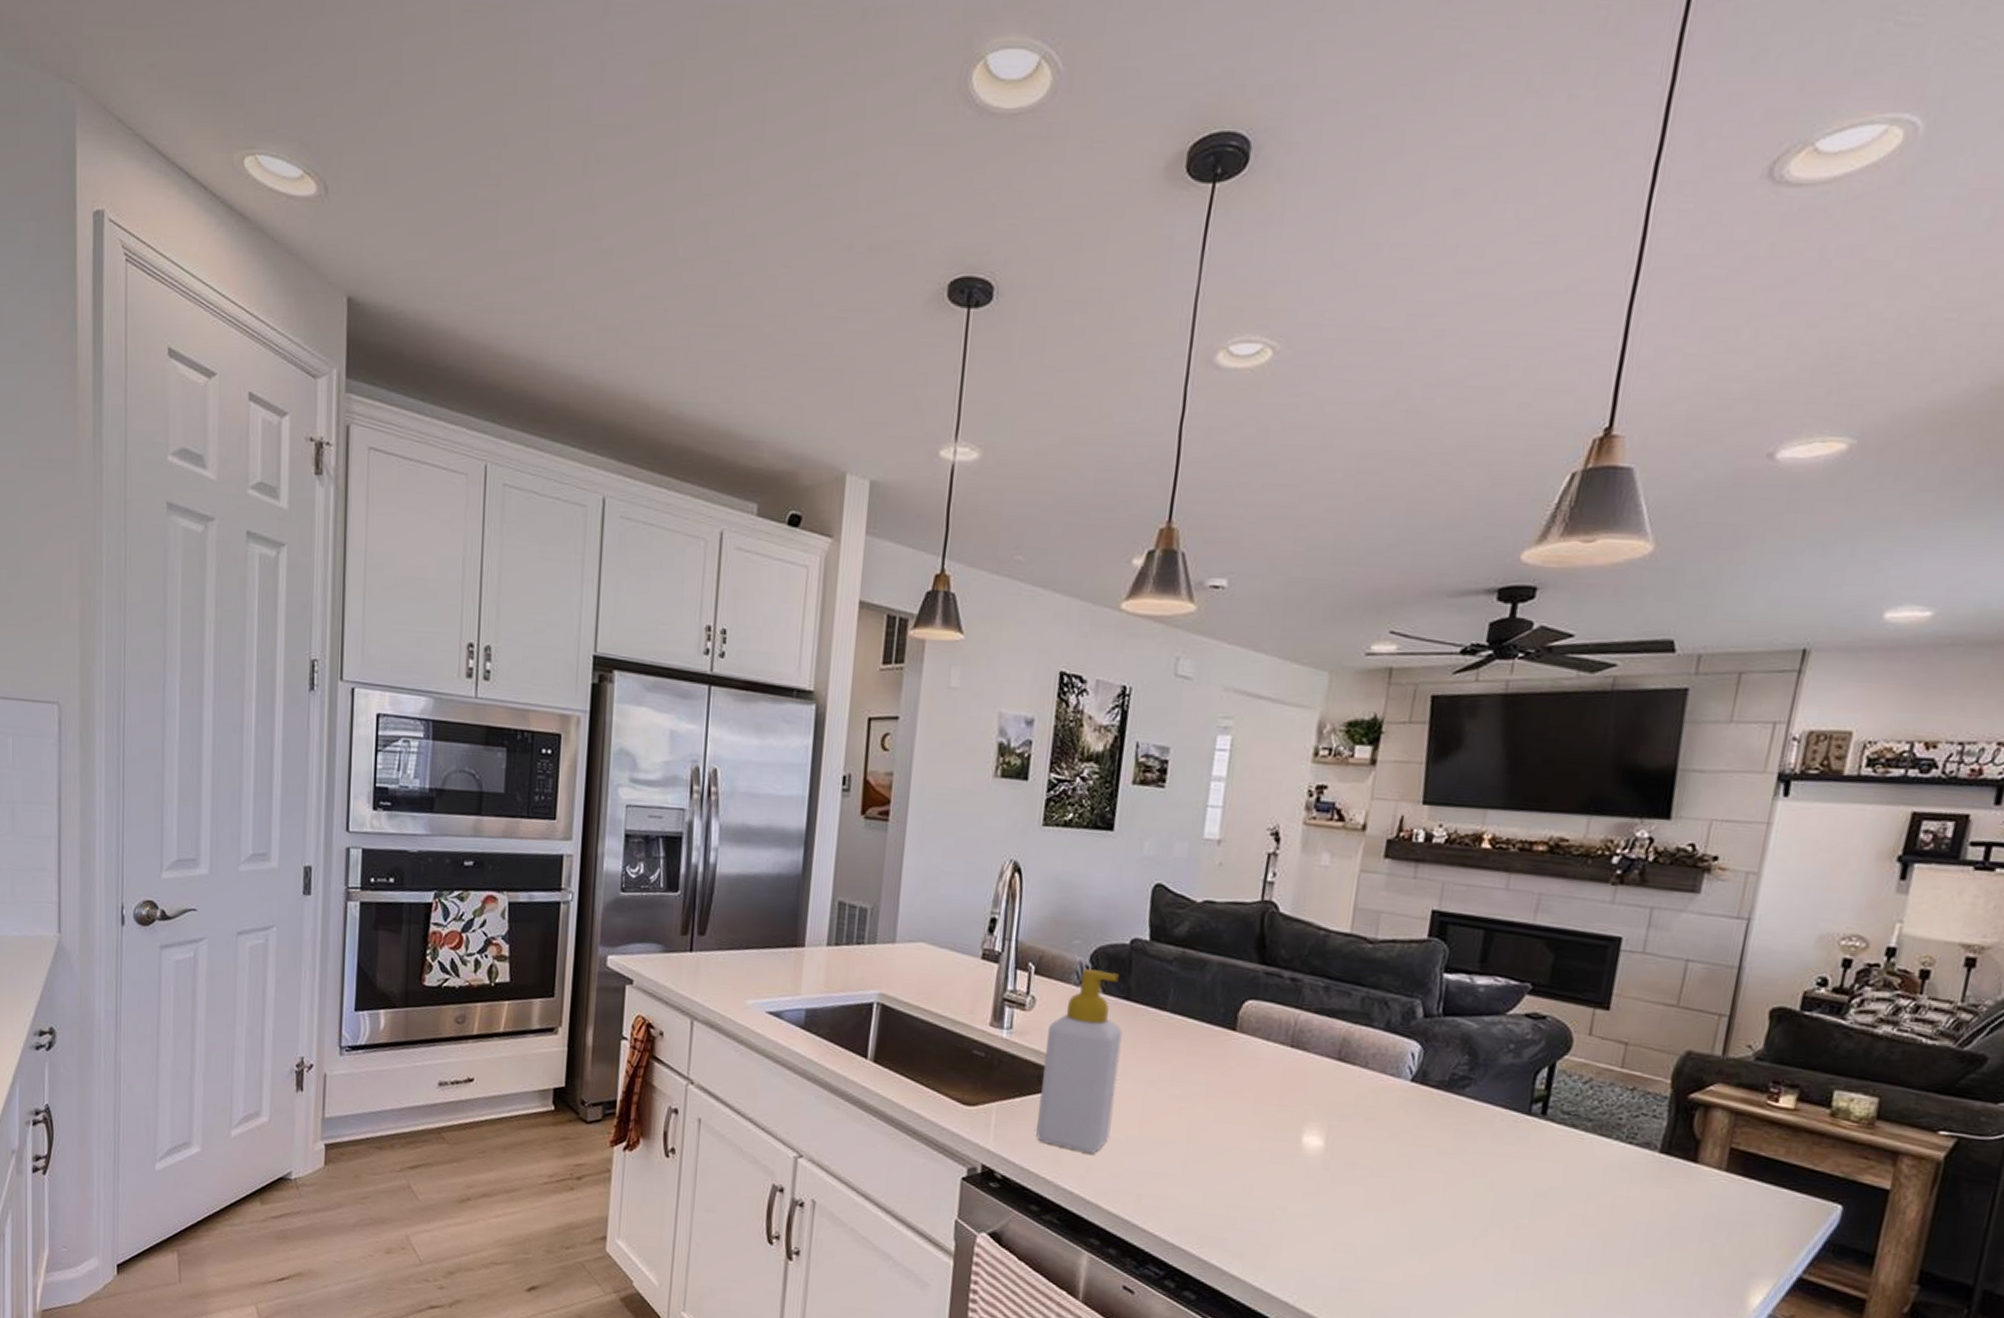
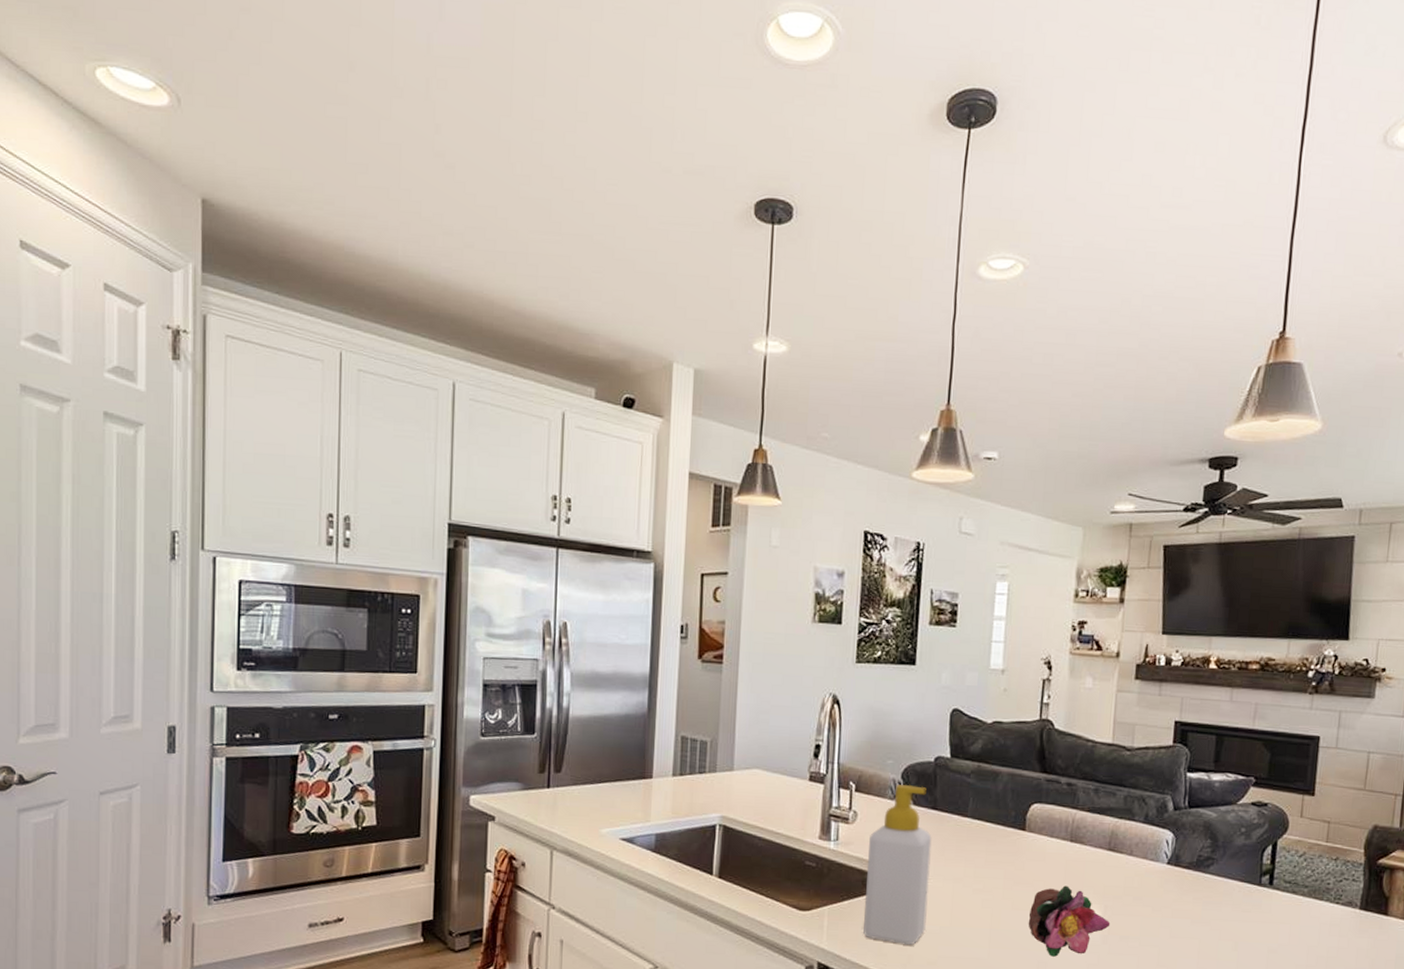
flower: none [1233,1098,1335,1180] -> present [1028,885,1111,957]

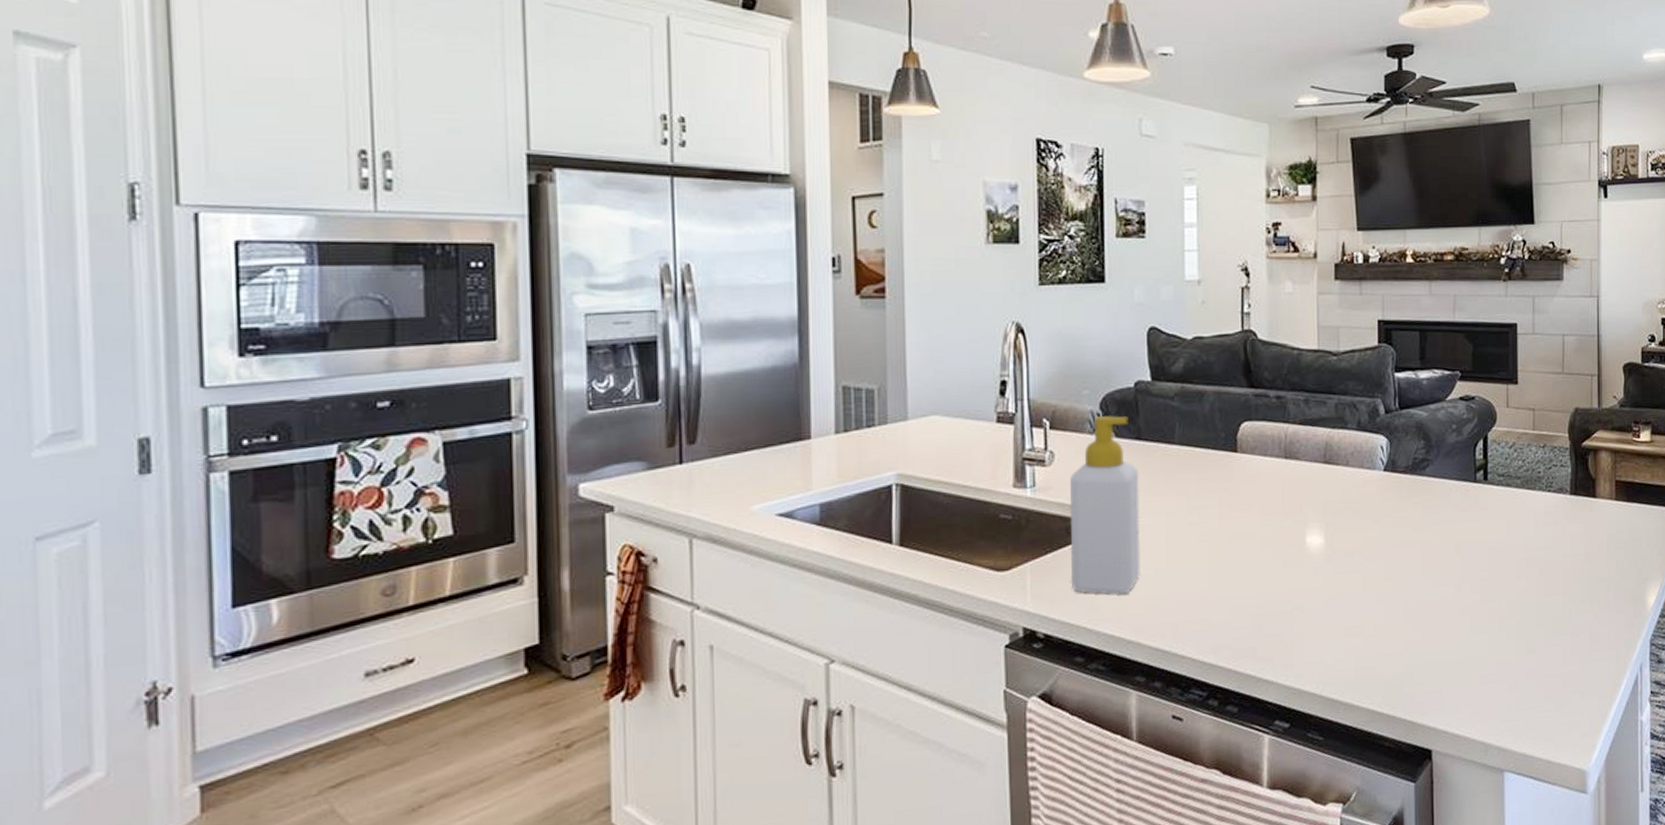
flower: present [1028,885,1111,957] -> none [1248,506,1333,585]

